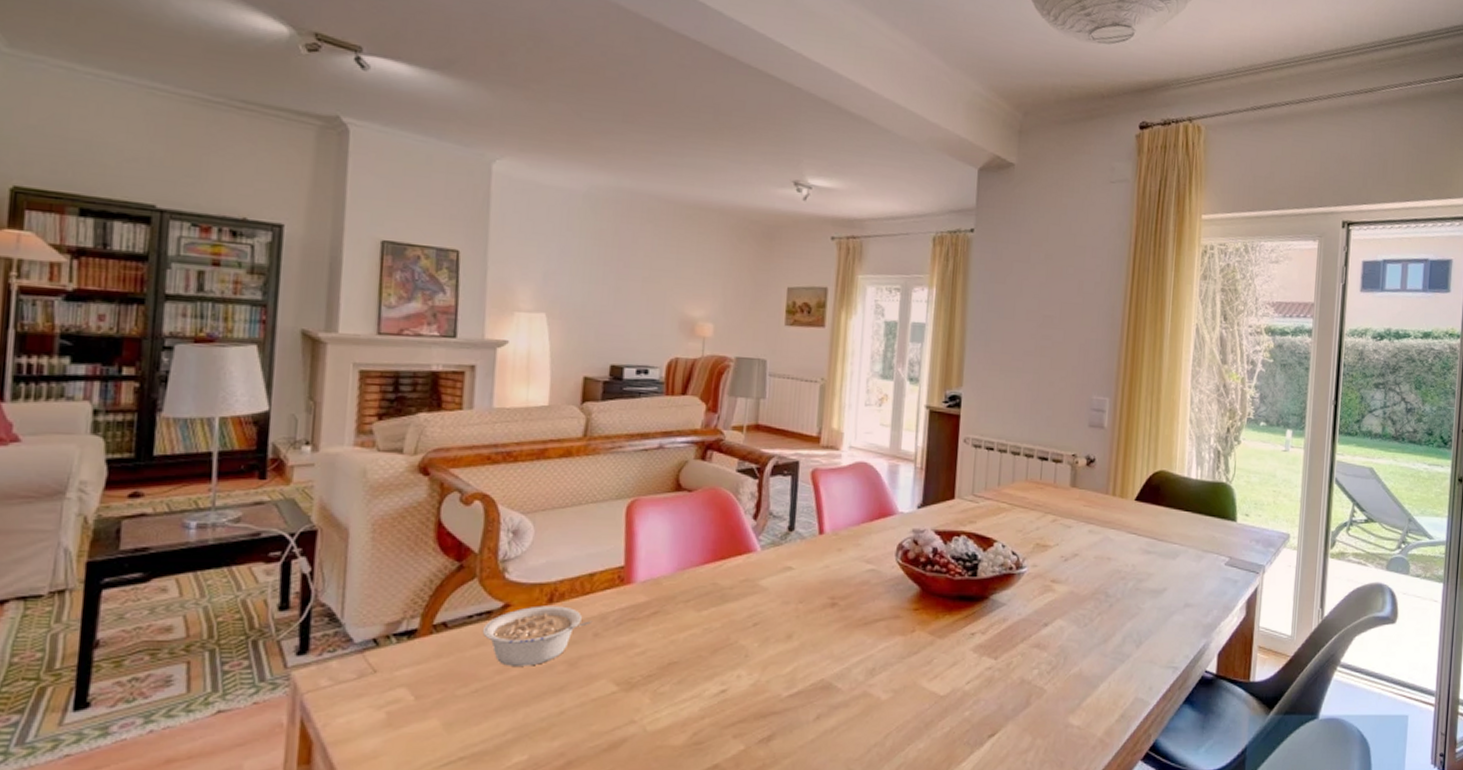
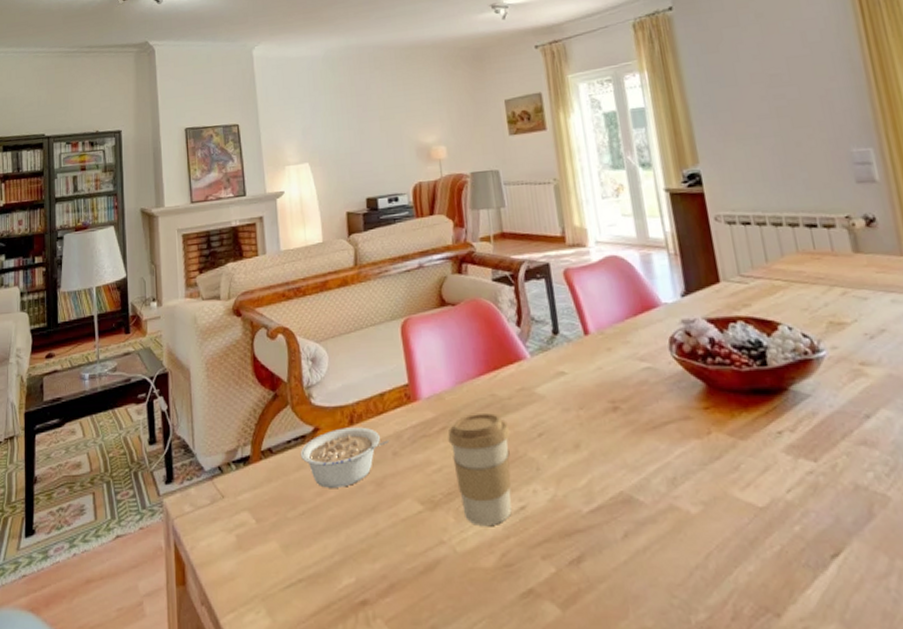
coffee cup: none [658,601,726,707] -> present [448,413,512,525]

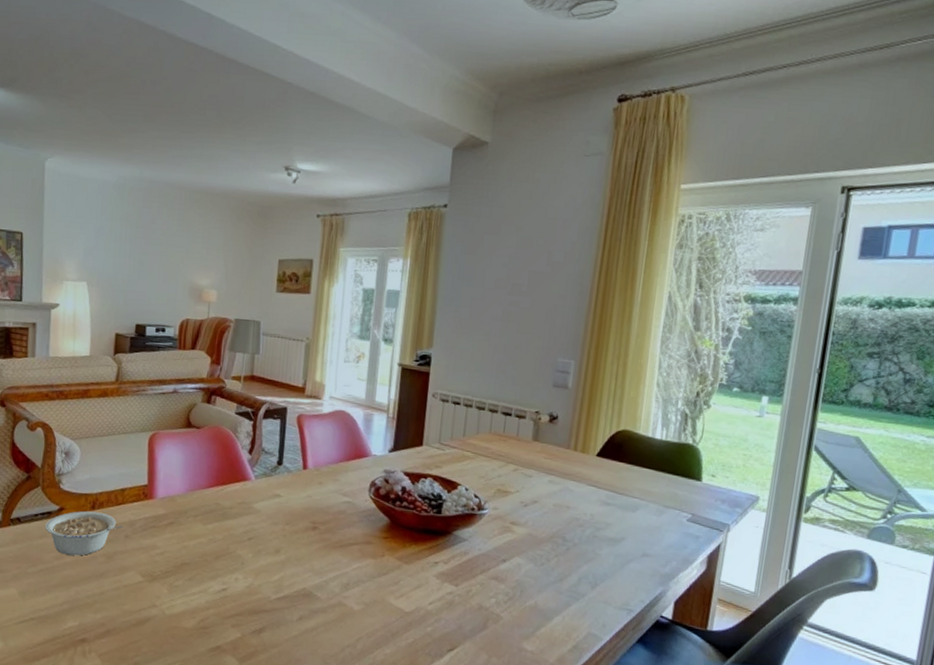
coffee cup: present [448,413,512,525] -> none [173,516,226,599]

